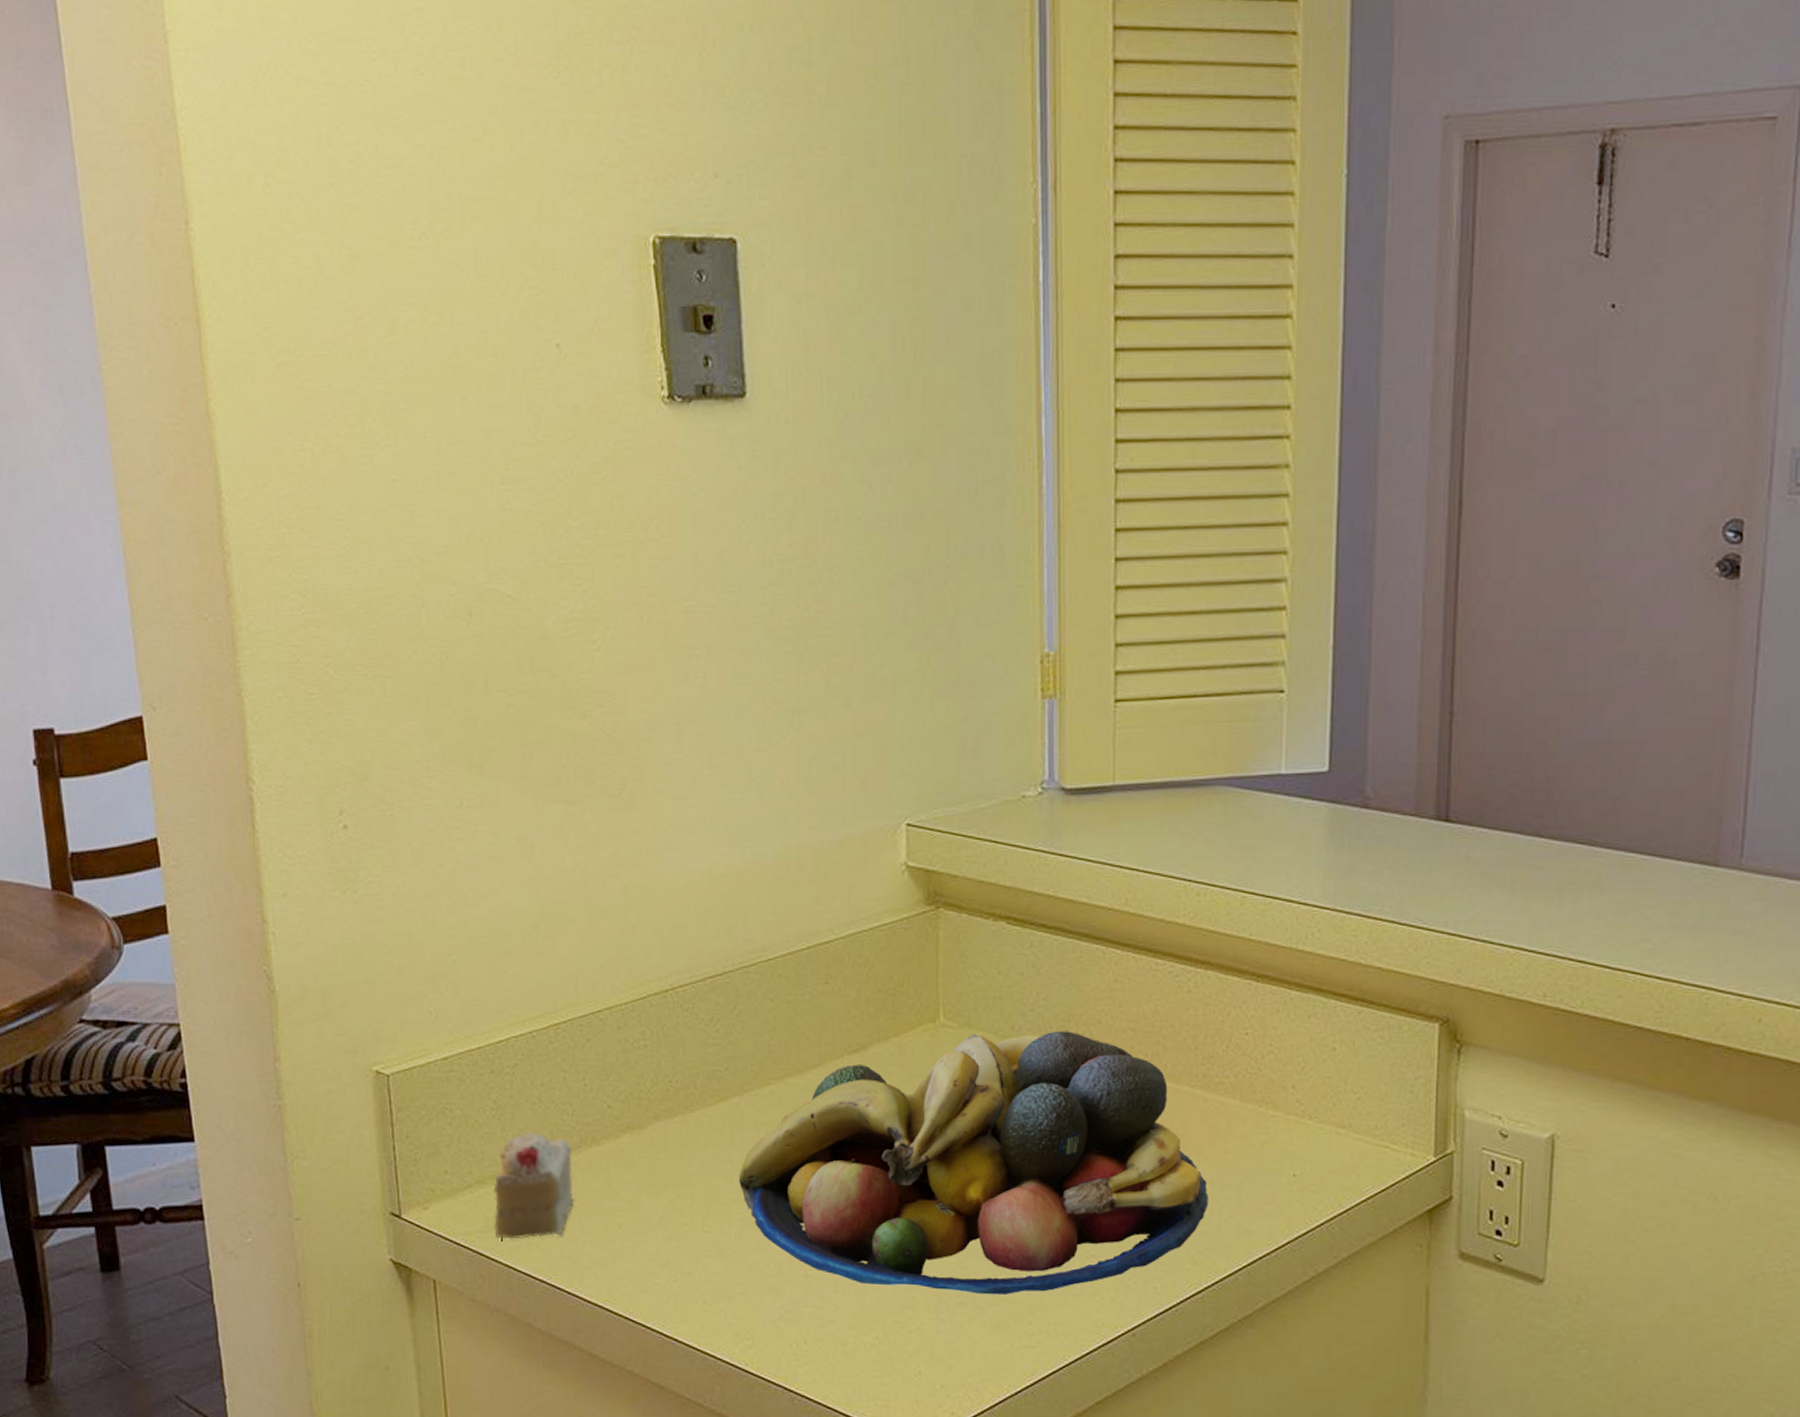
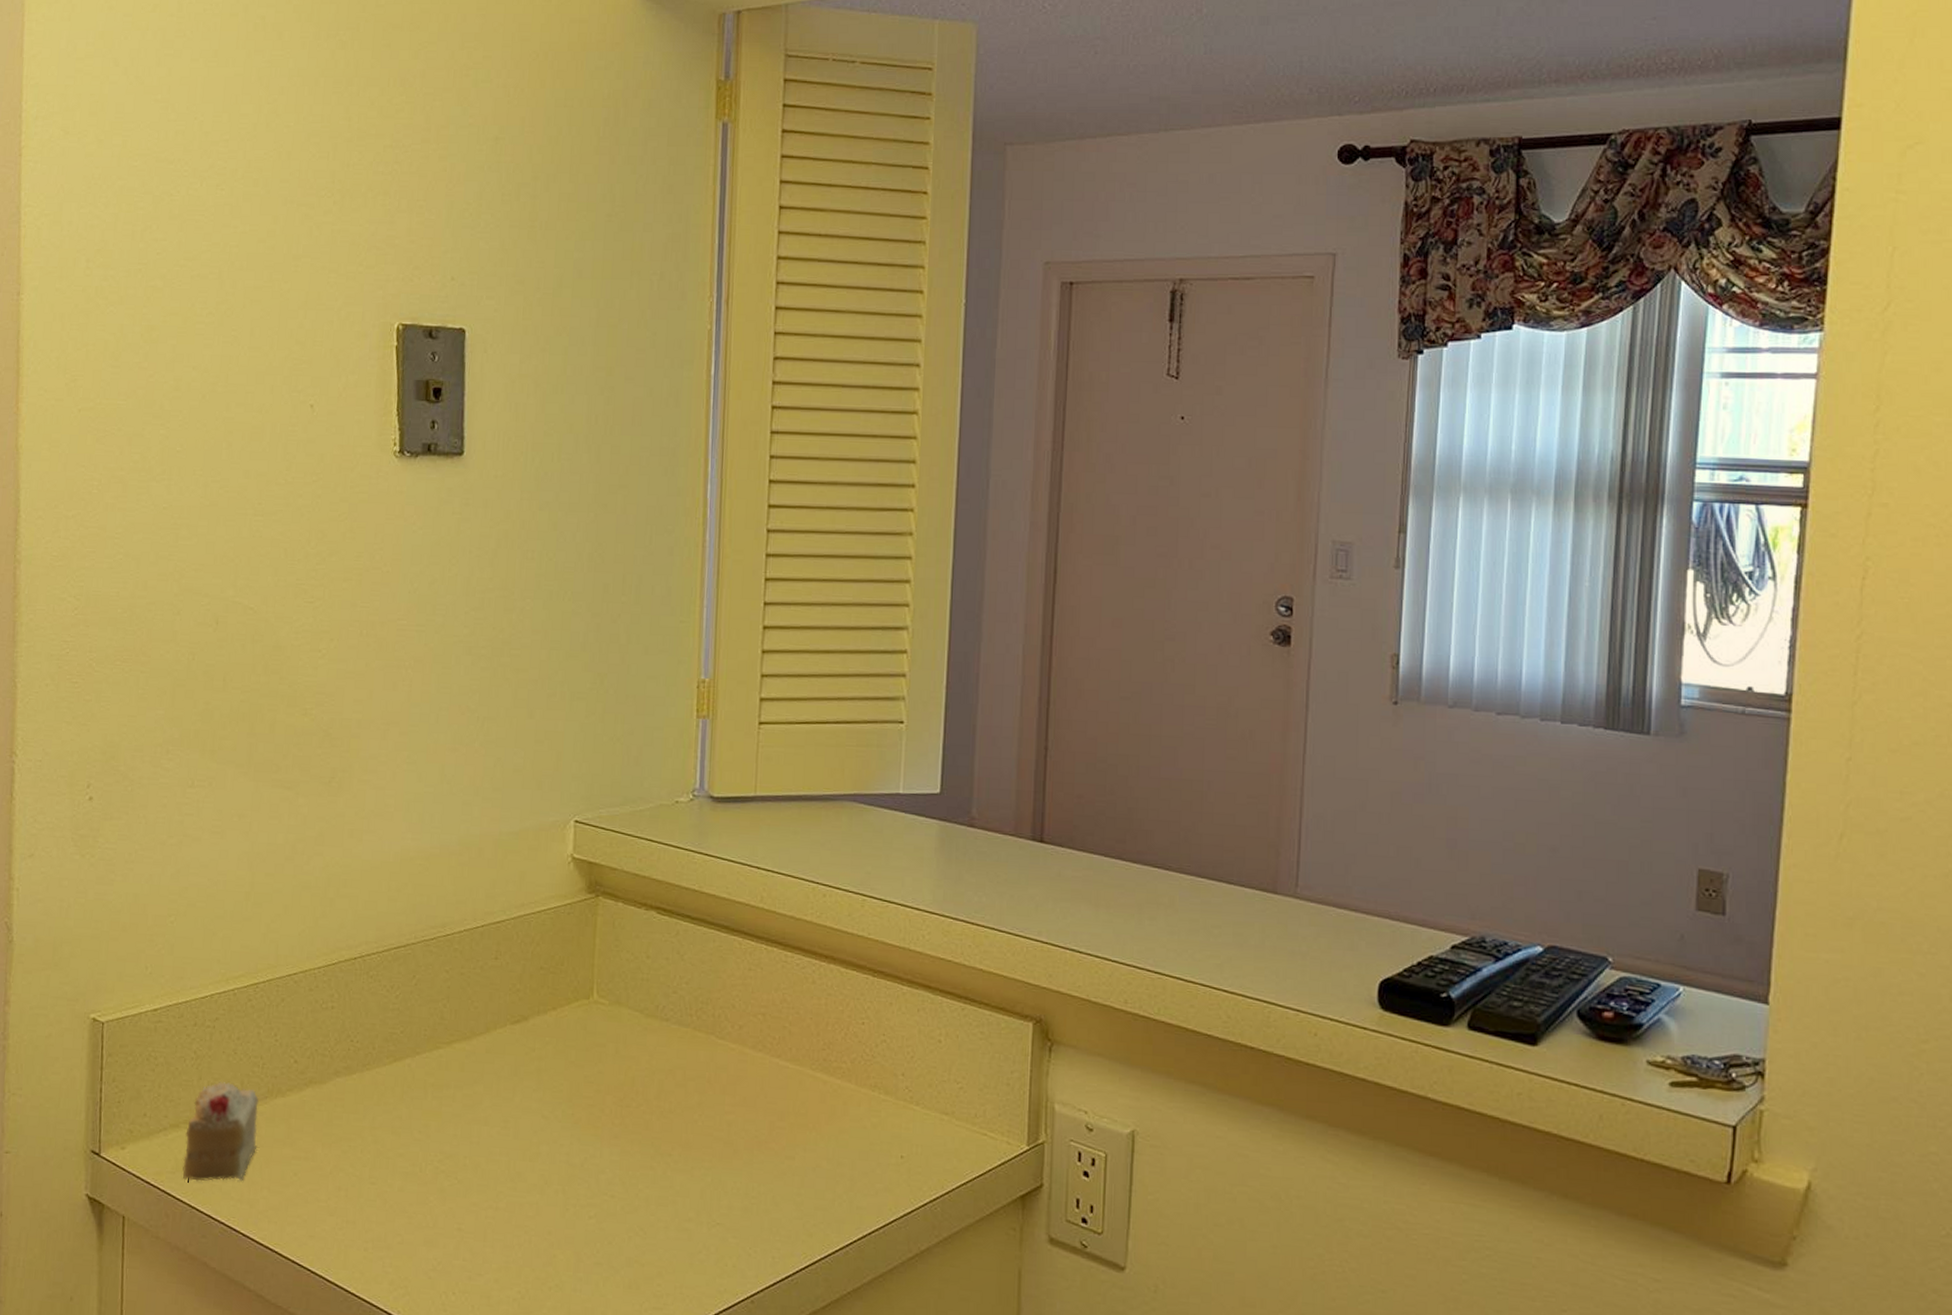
fruit bowl: present [739,1031,1209,1296] -> none [405,1011,825,1258]

